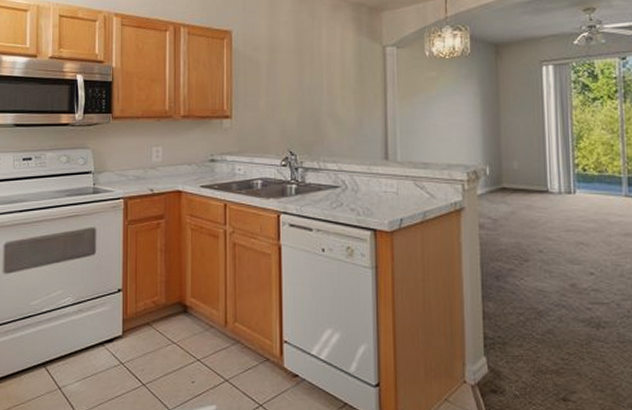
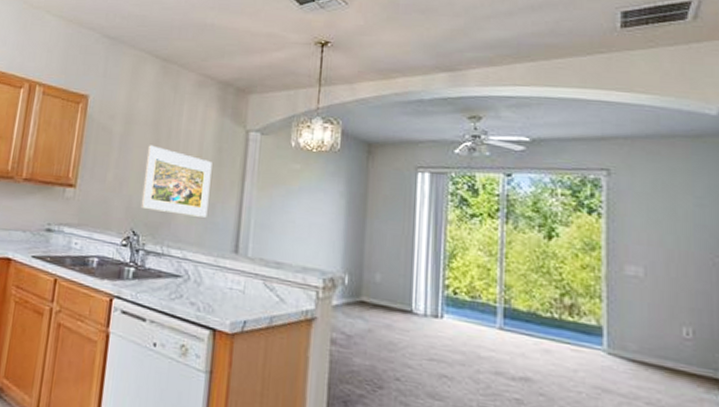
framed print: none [293,70,356,131] -> present [140,145,212,218]

